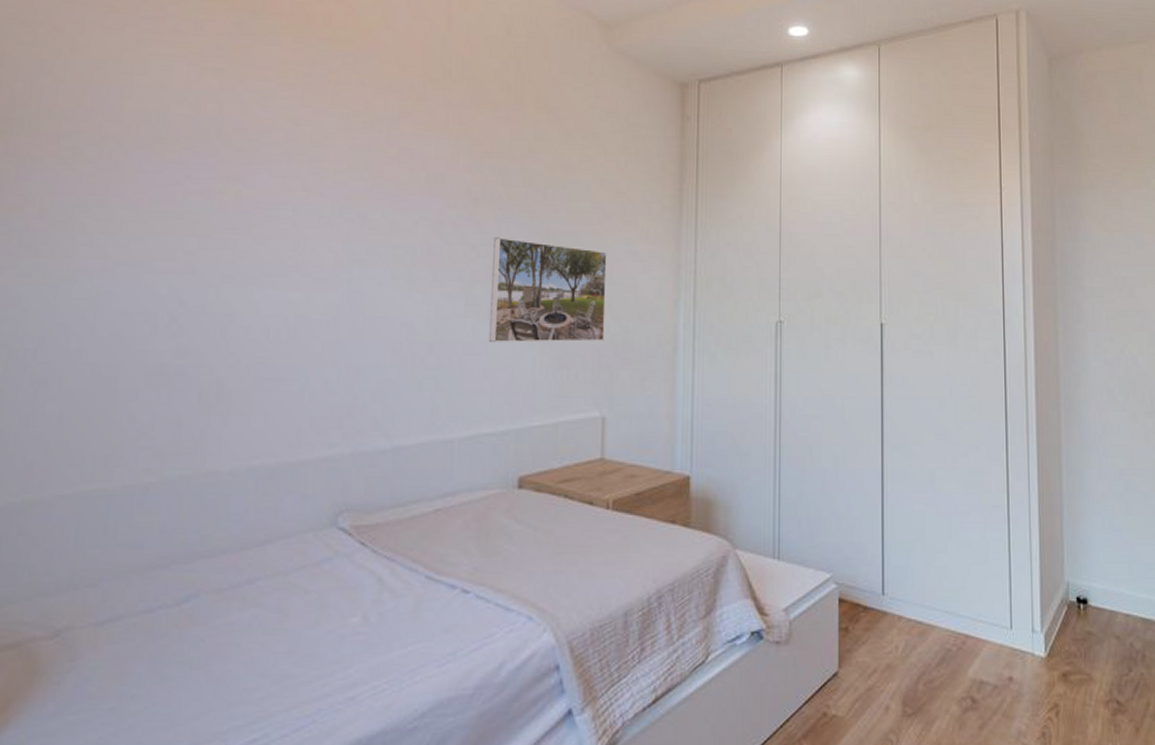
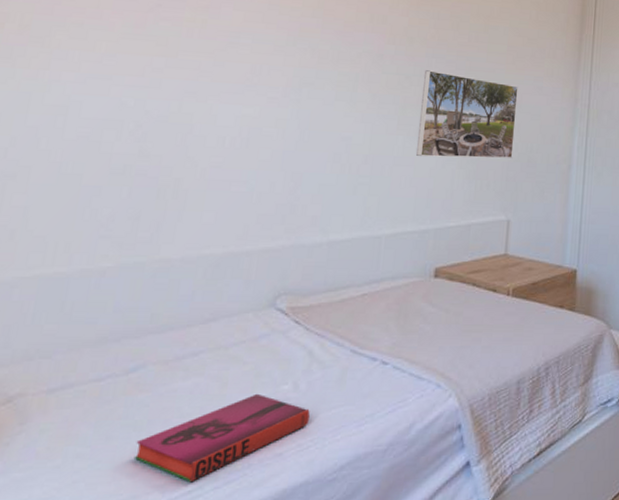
hardback book: none [192,627,383,730] -> present [133,393,310,483]

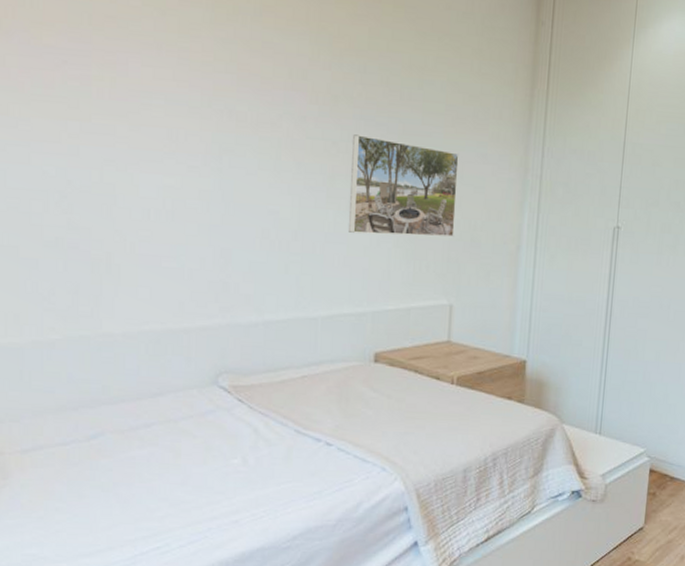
hardback book: present [133,393,310,483] -> none [105,465,260,540]

